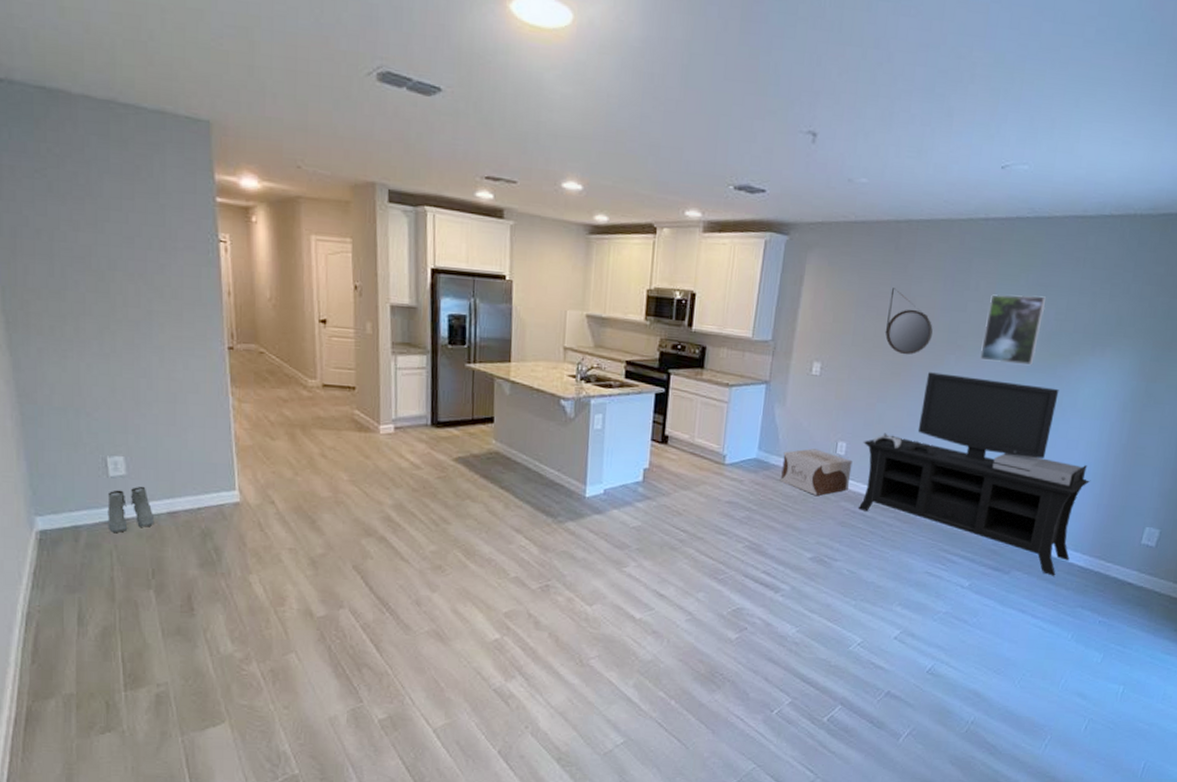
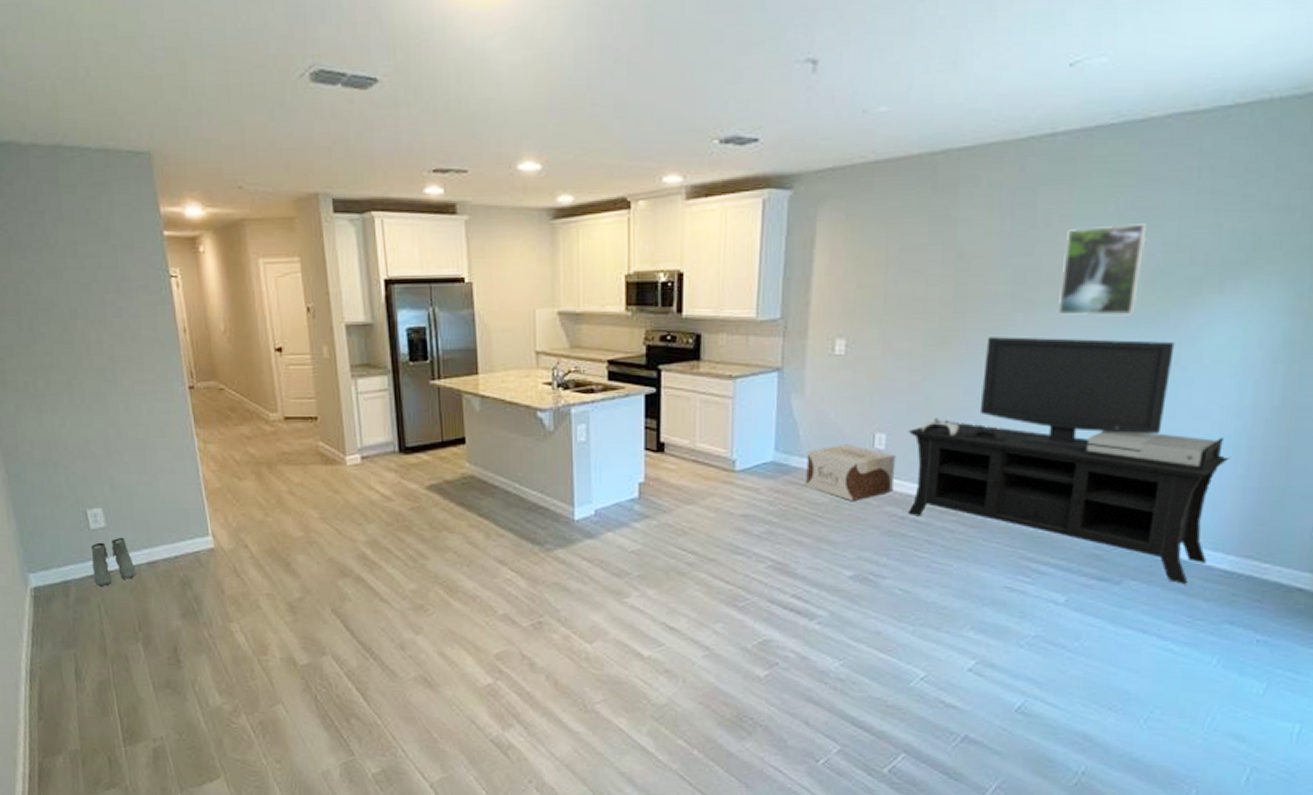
home mirror: present [885,288,933,355] -> none [926,237,990,319]

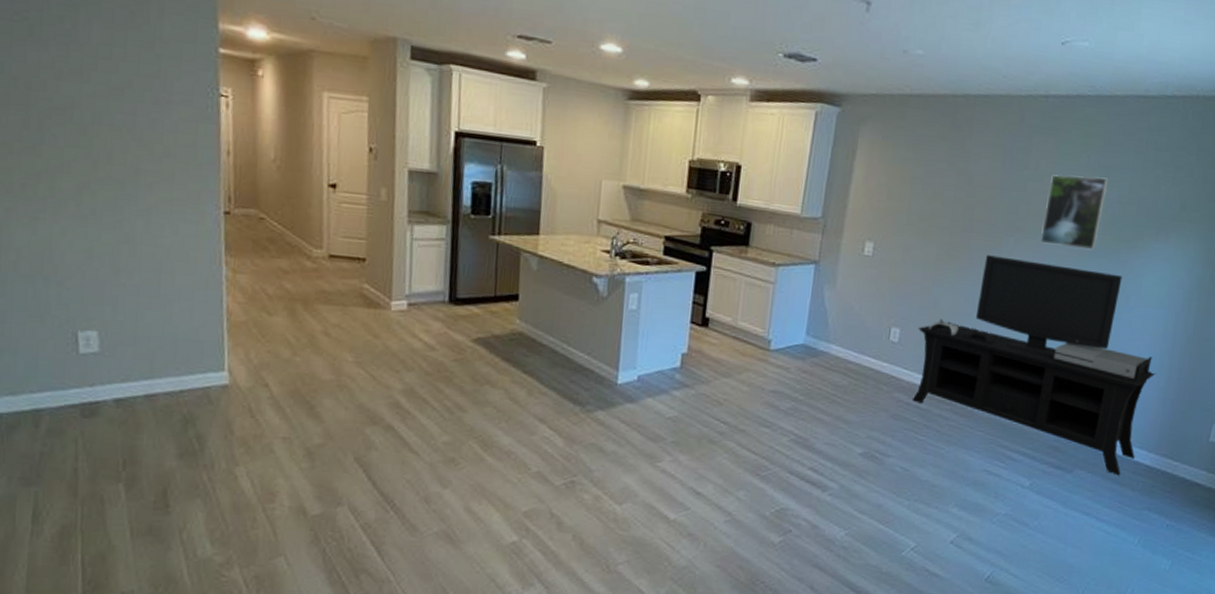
boots: present [90,538,136,586] -> none [74,365,129,417]
cardboard box: present [804,444,896,500] -> none [828,334,907,386]

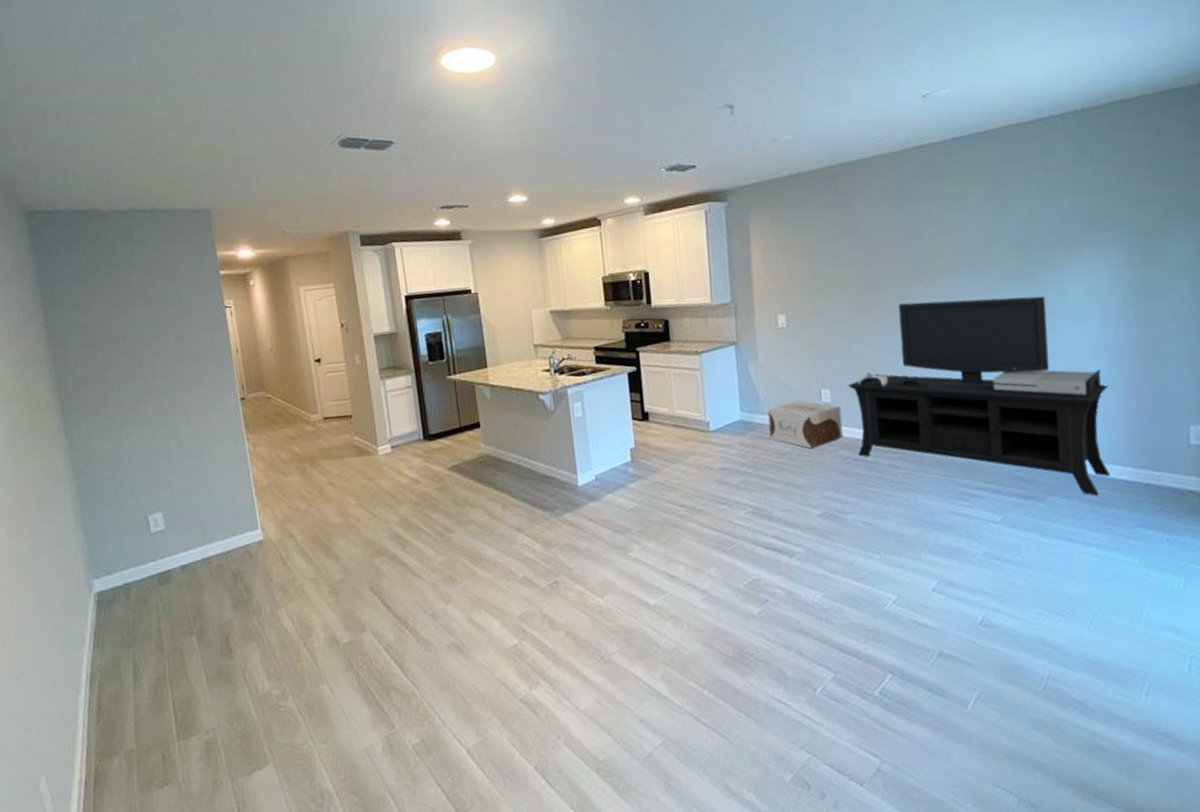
cardboard box: none [828,334,907,386] -> present [767,400,843,448]
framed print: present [1040,174,1109,250] -> none [945,207,1009,282]

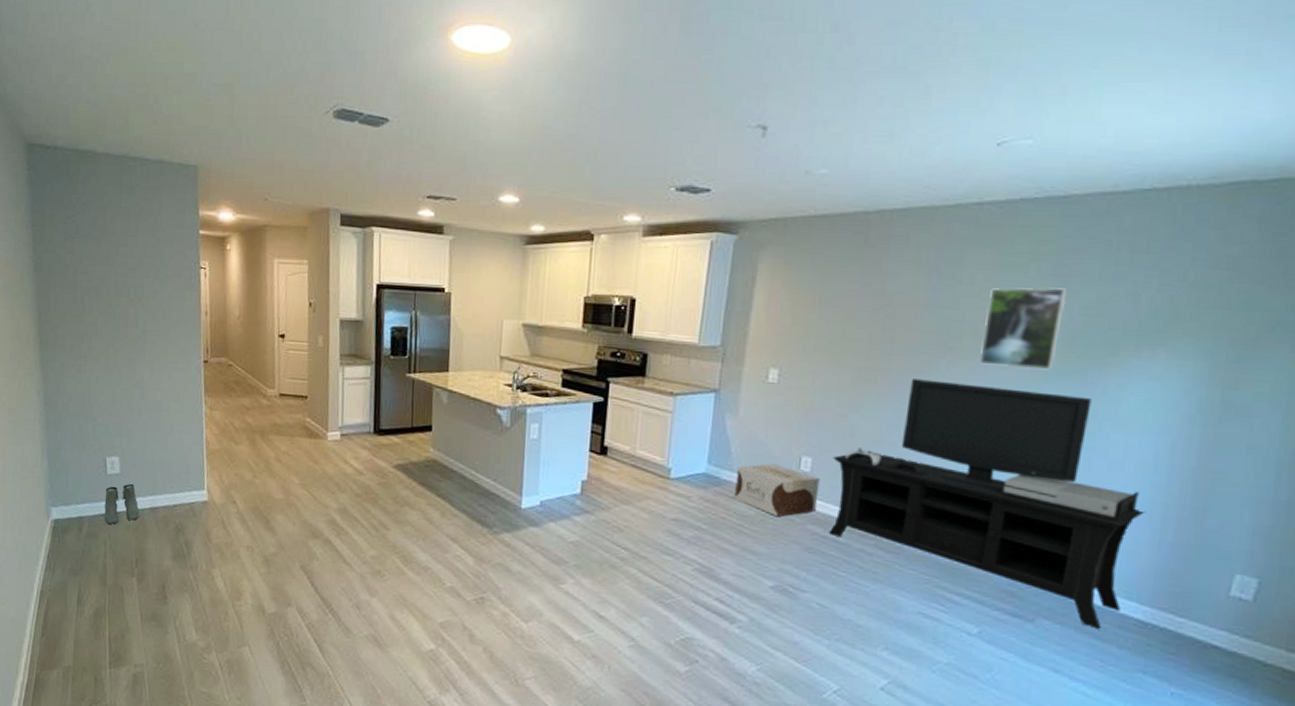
boots: none [151,538,192,585] -> present [104,484,140,524]
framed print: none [945,207,1009,282] -> present [979,287,1068,370]

